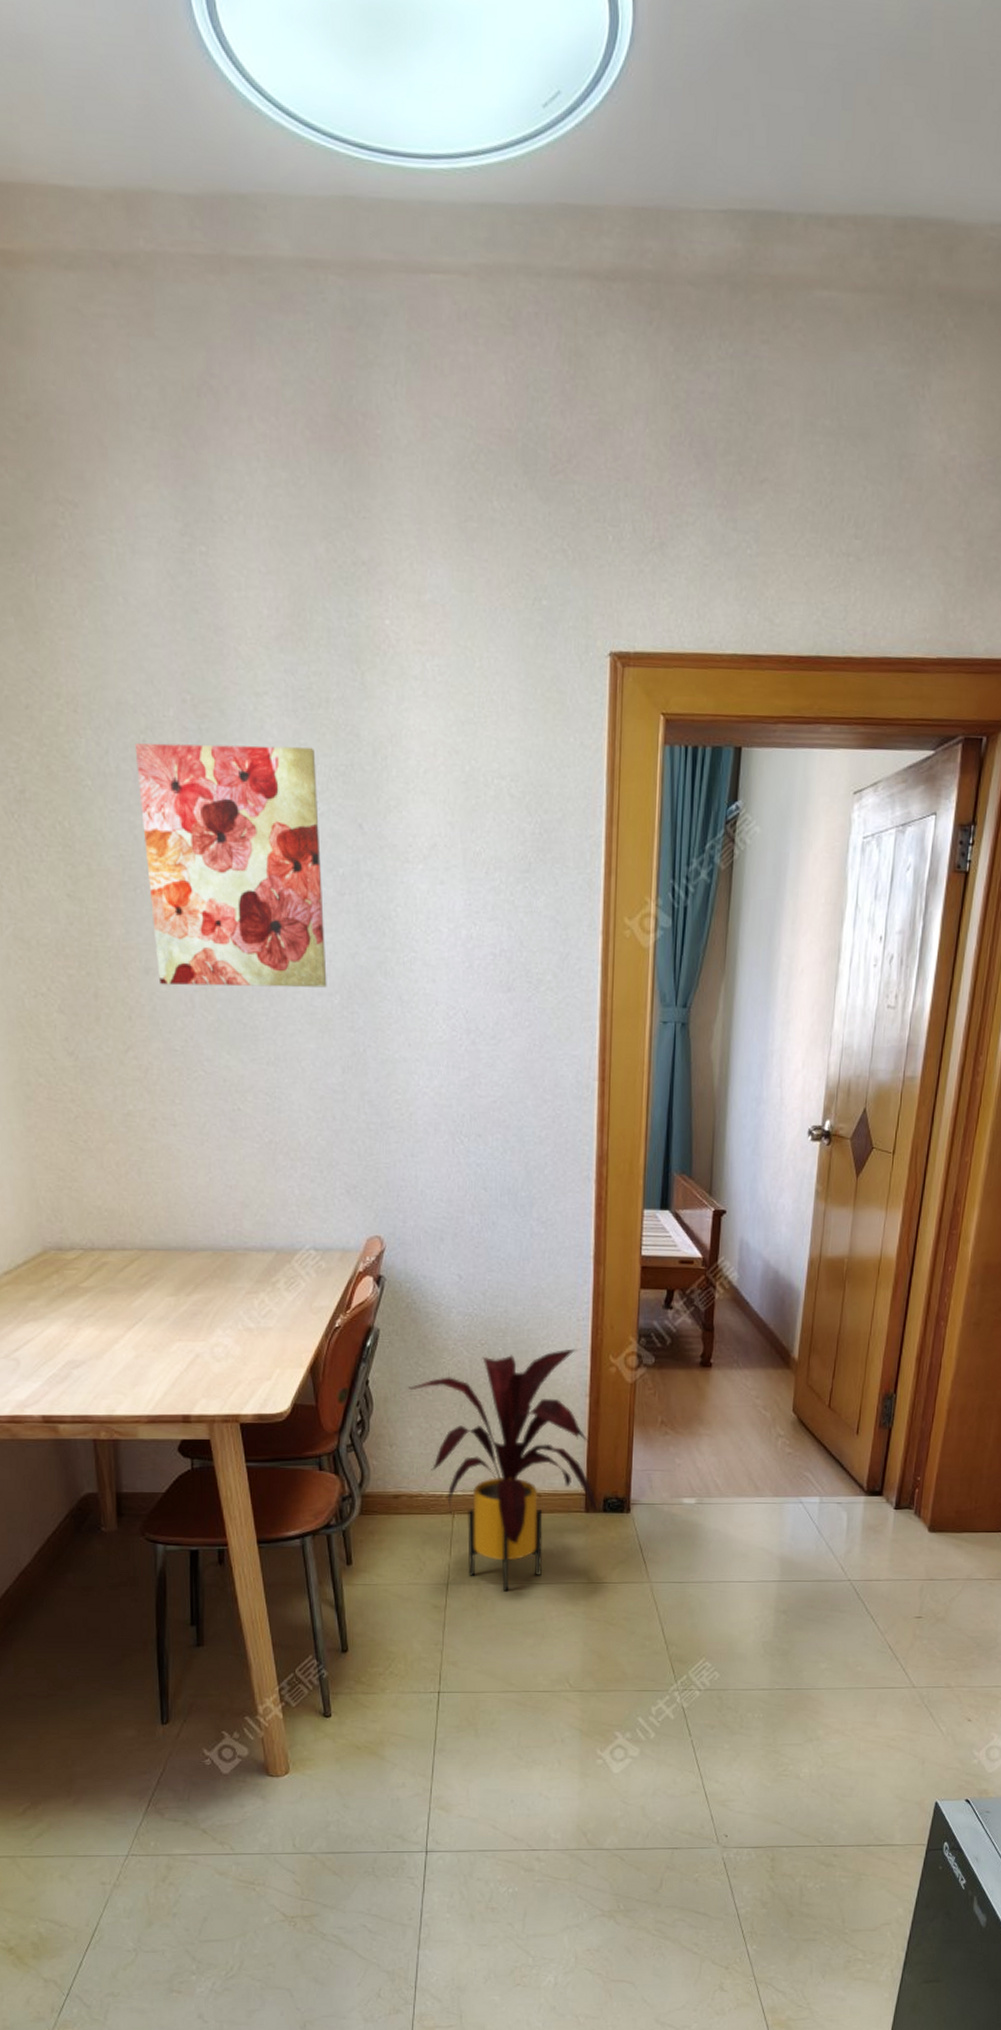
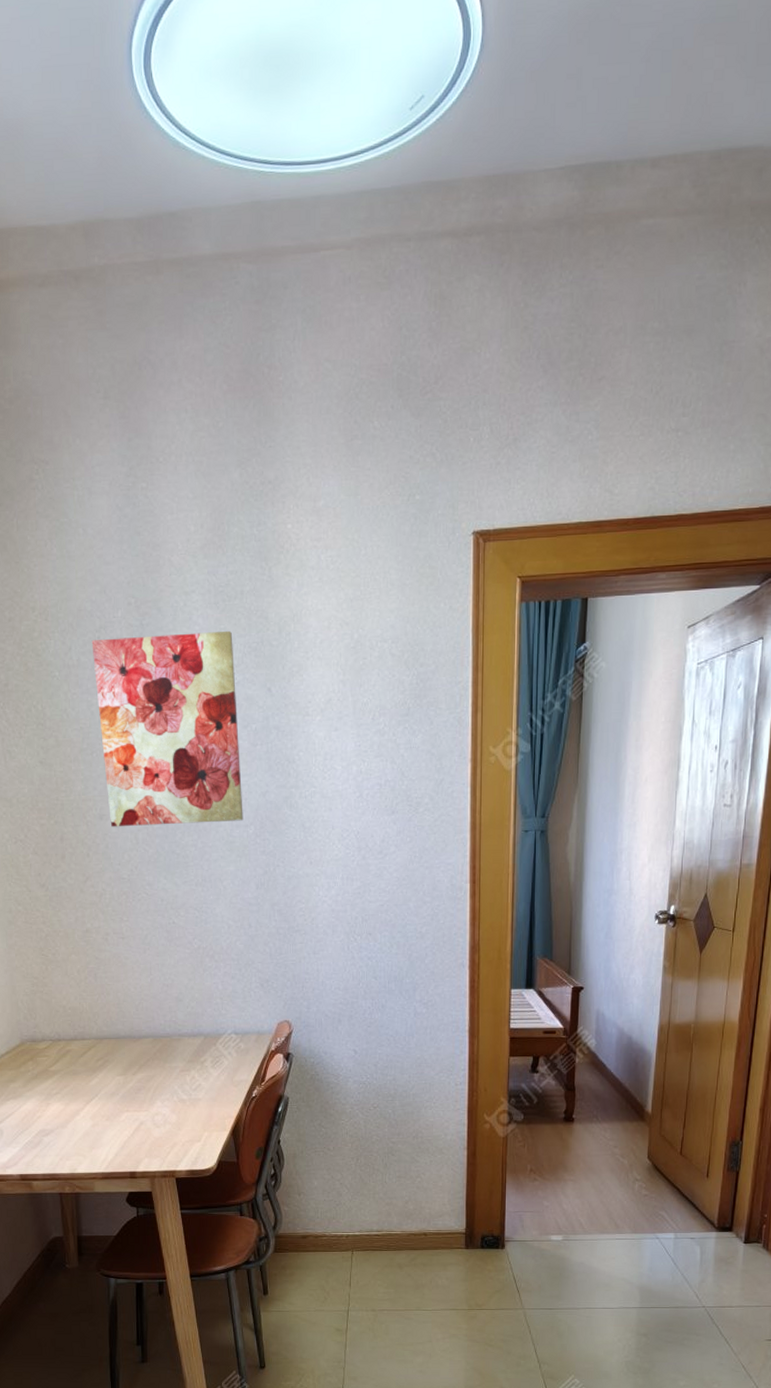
house plant: present [407,1348,597,1592] -> none [313,1109,475,1317]

